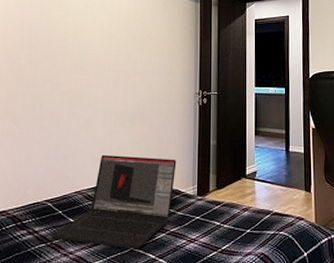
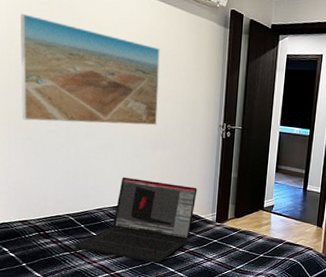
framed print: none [9,11,138,106] -> present [21,13,160,126]

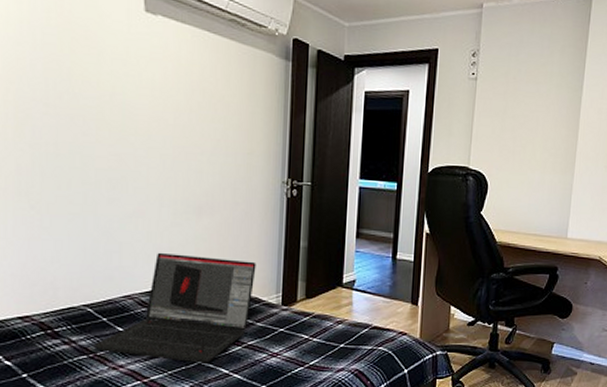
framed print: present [21,13,160,126] -> none [20,48,204,185]

